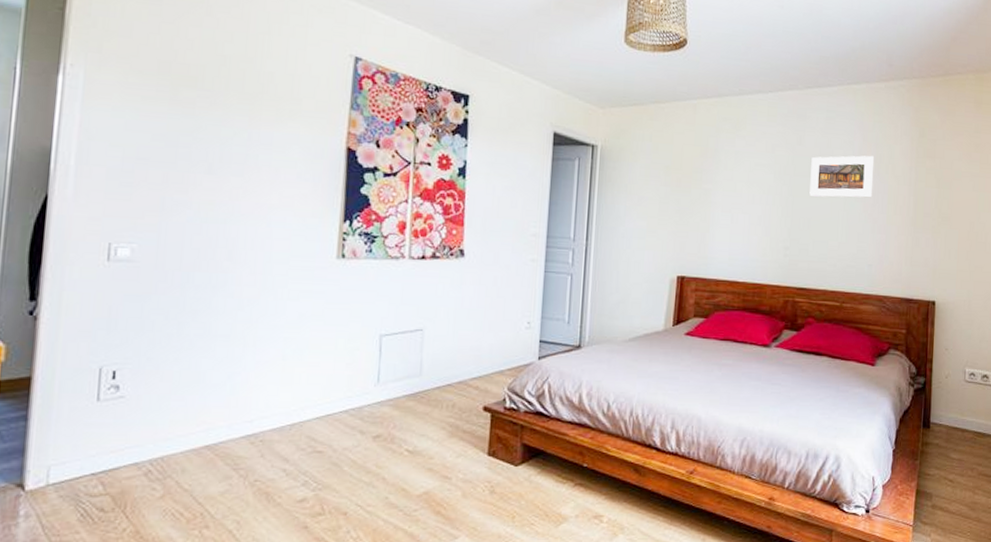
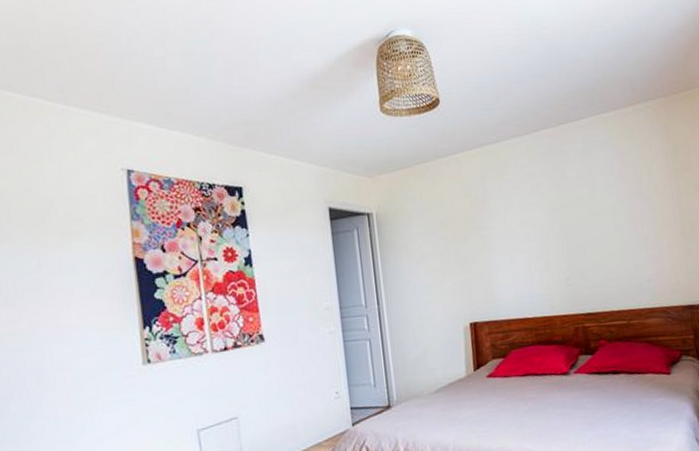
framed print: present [809,155,874,198] -> none [576,177,640,226]

